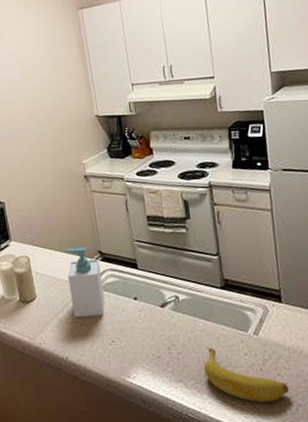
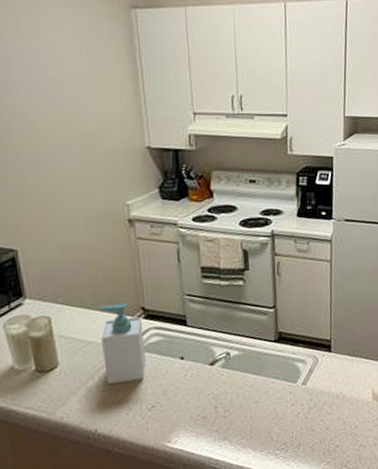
banana: present [203,349,289,403] -> none [250,403,329,450]

